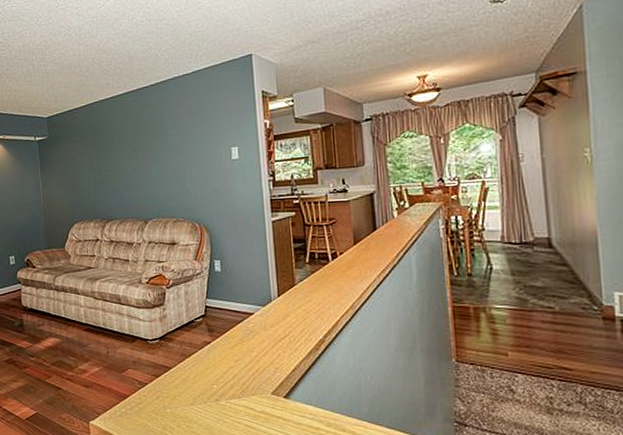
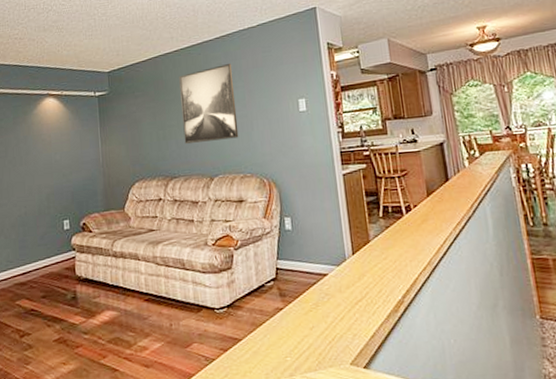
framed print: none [115,111,173,188] -> present [179,64,239,144]

